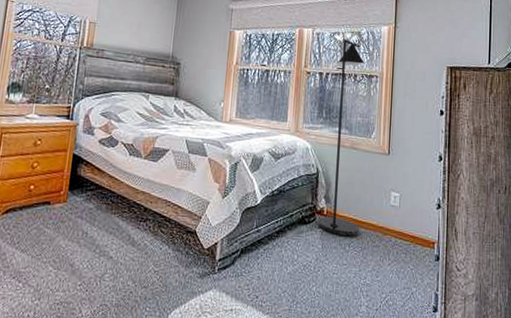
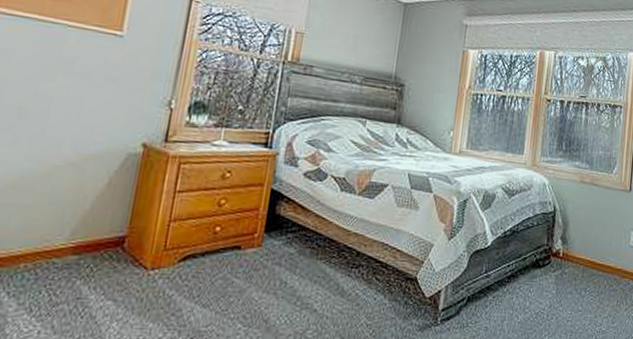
floor lamp: present [317,39,365,236] -> none [552,65,609,280]

